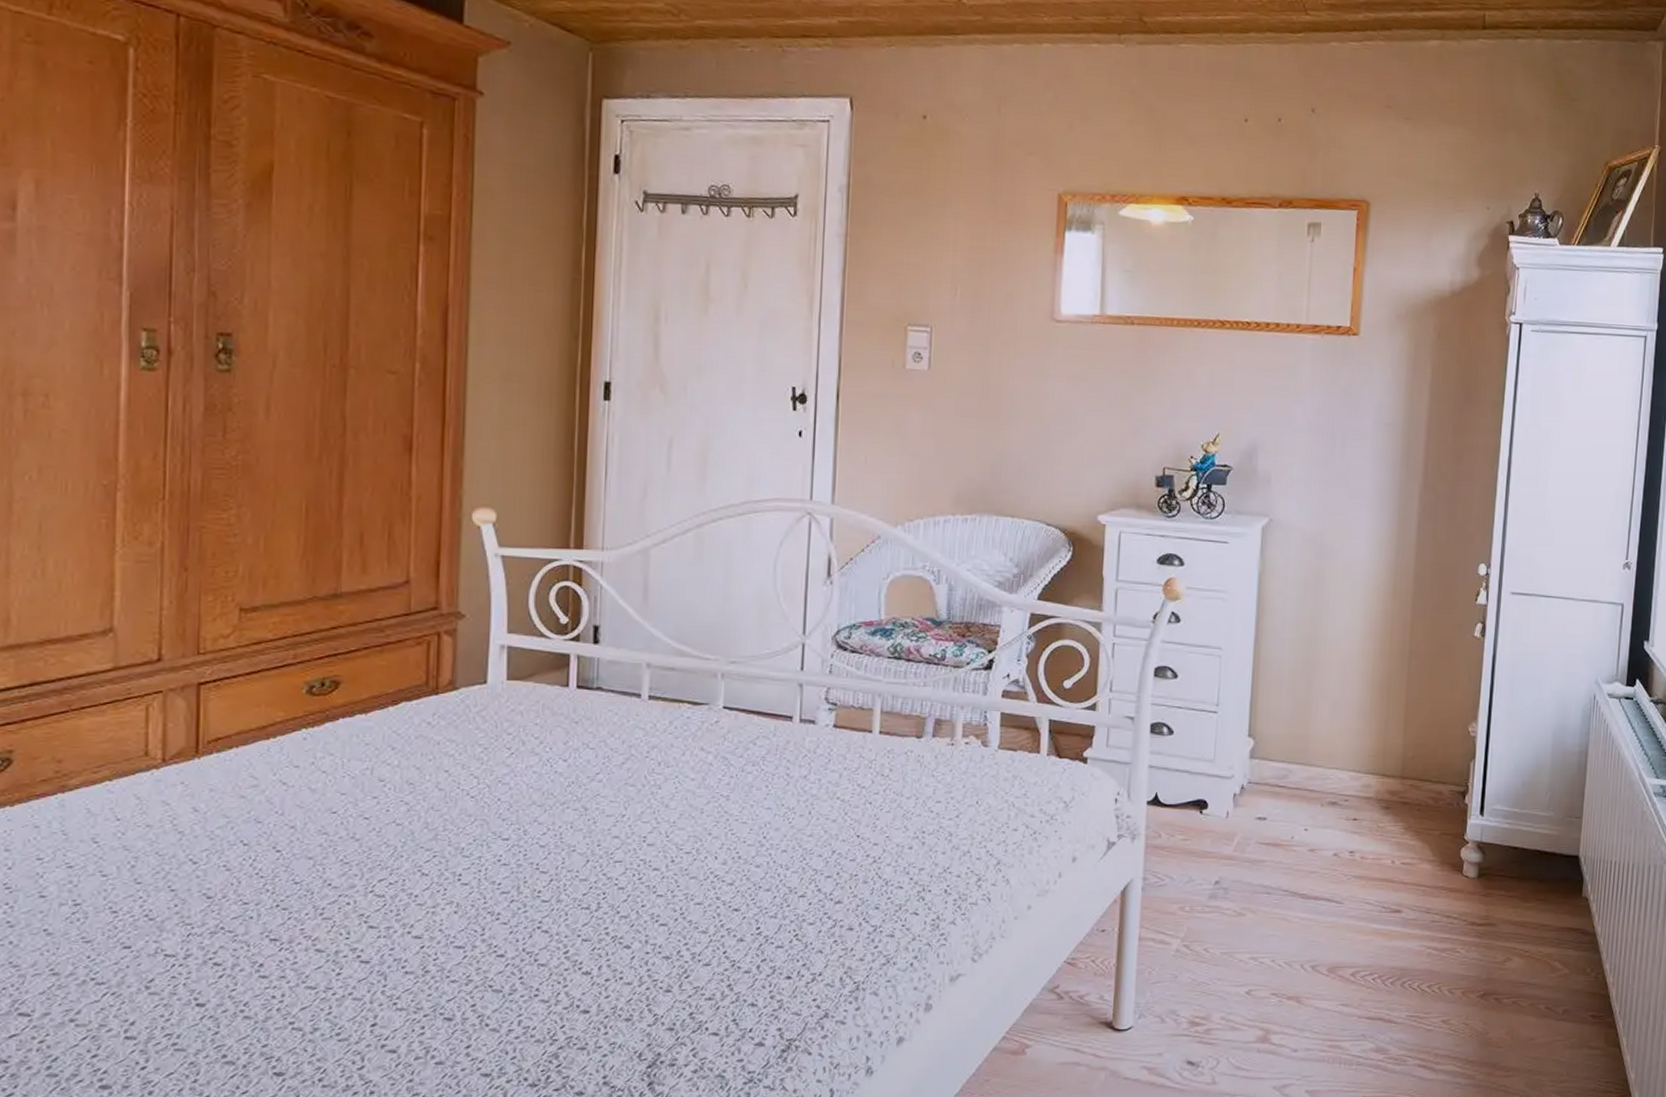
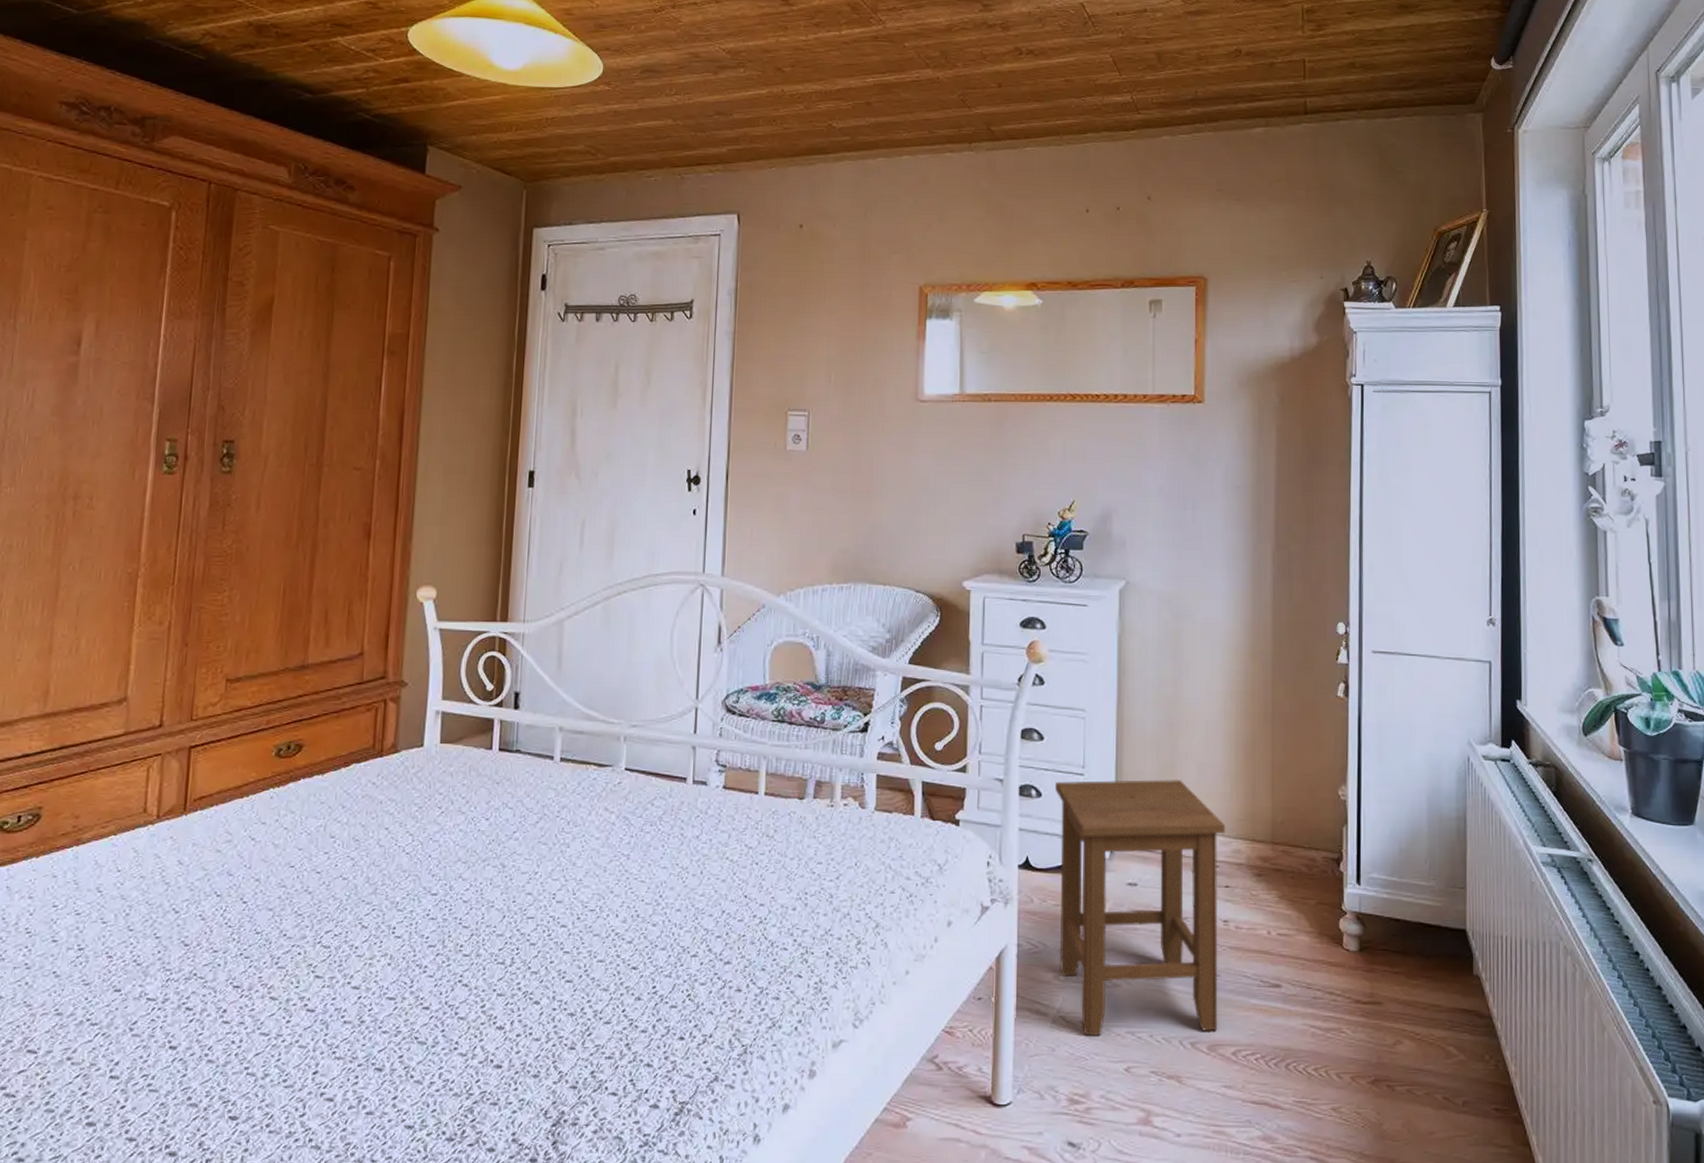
stool: none [1185,716,1357,963] -> present [1055,779,1226,1037]

